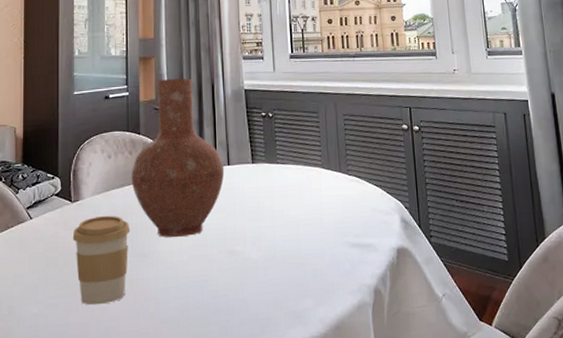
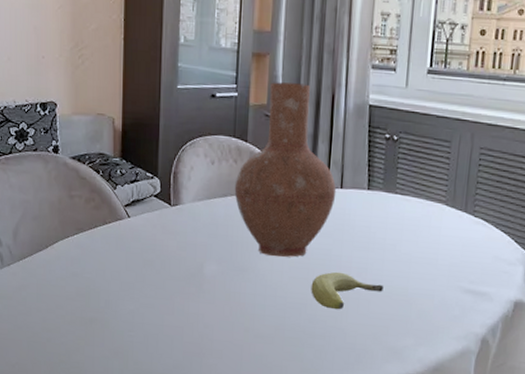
coffee cup: present [72,215,131,306] -> none [170,224,231,312]
fruit: none [210,244,278,282] -> present [311,272,384,310]

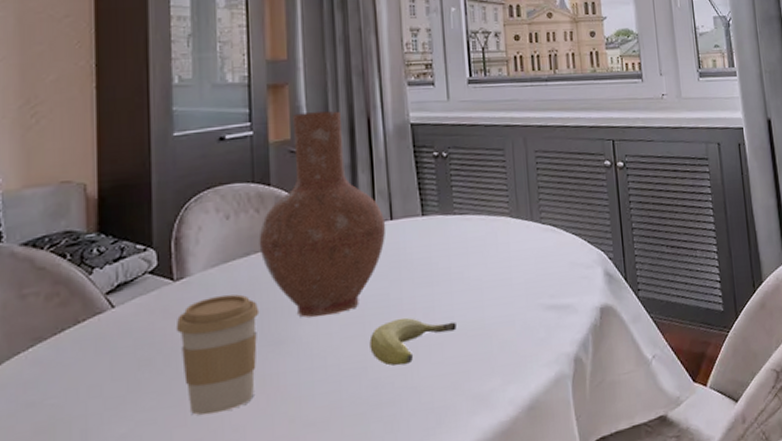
coffee cup: none [170,224,231,312] -> present [175,294,260,416]

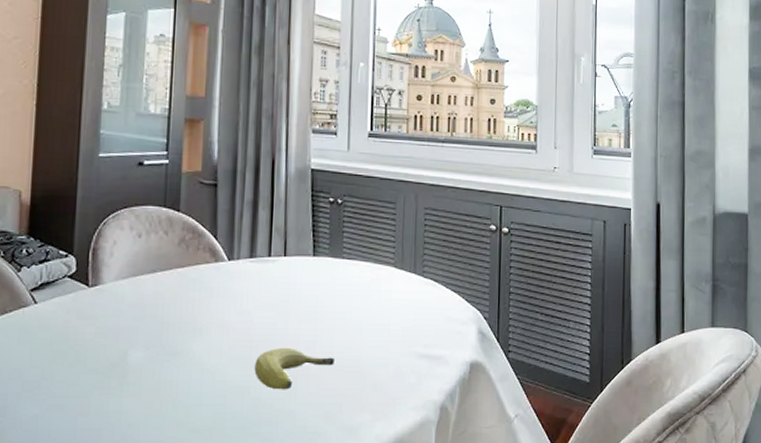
coffee cup: present [175,294,260,416] -> none [87,305,160,409]
vase: present [258,111,386,318] -> none [165,148,280,336]

